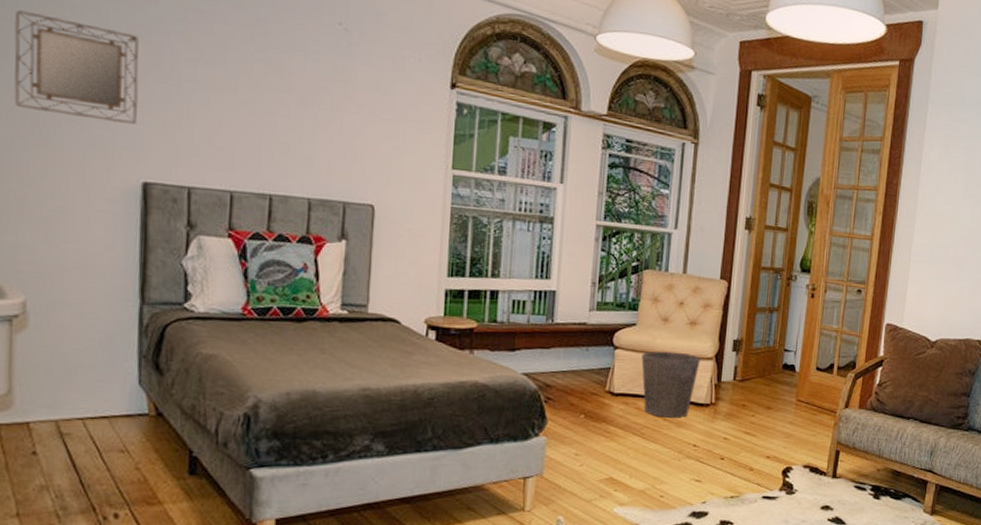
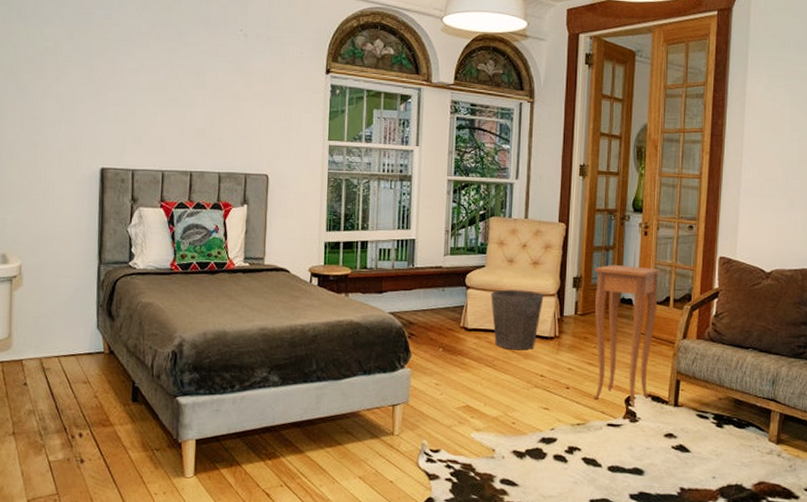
home mirror: present [14,10,139,124] -> none [16,45,99,123]
side table: none [751,327,827,478] -> present [594,264,661,407]

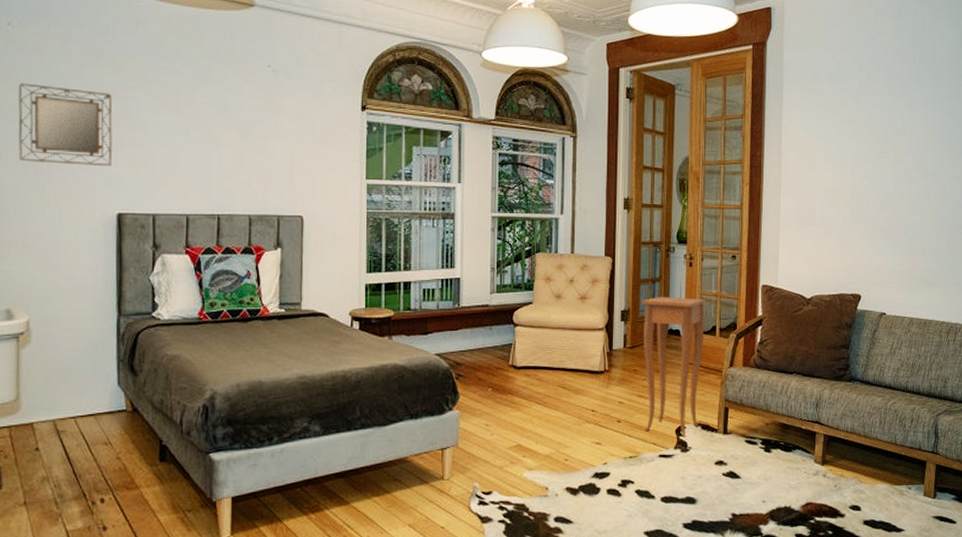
home mirror: none [16,45,99,123] -> present [18,83,113,166]
waste bin: present [491,289,544,350] -> none [539,325,593,386]

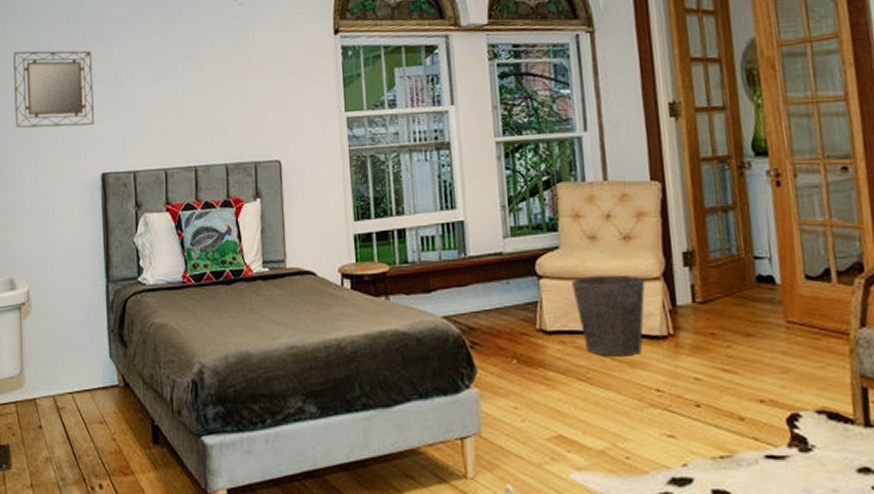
waste bin: none [539,325,593,386] -> present [571,275,645,357]
side table: present [641,296,707,436] -> none [710,229,822,429]

